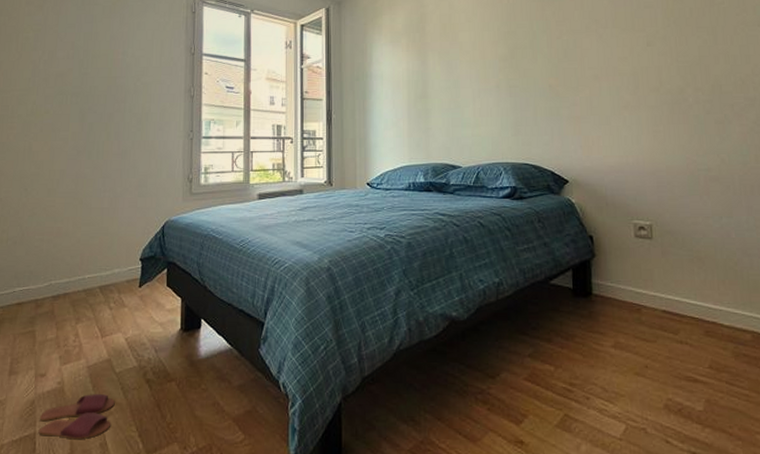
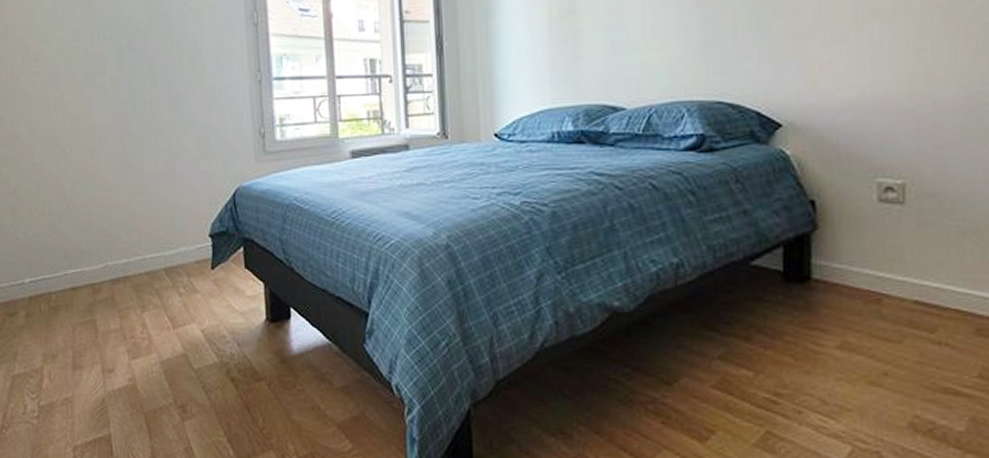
slippers: present [38,394,115,440] -> none [113,393,197,444]

